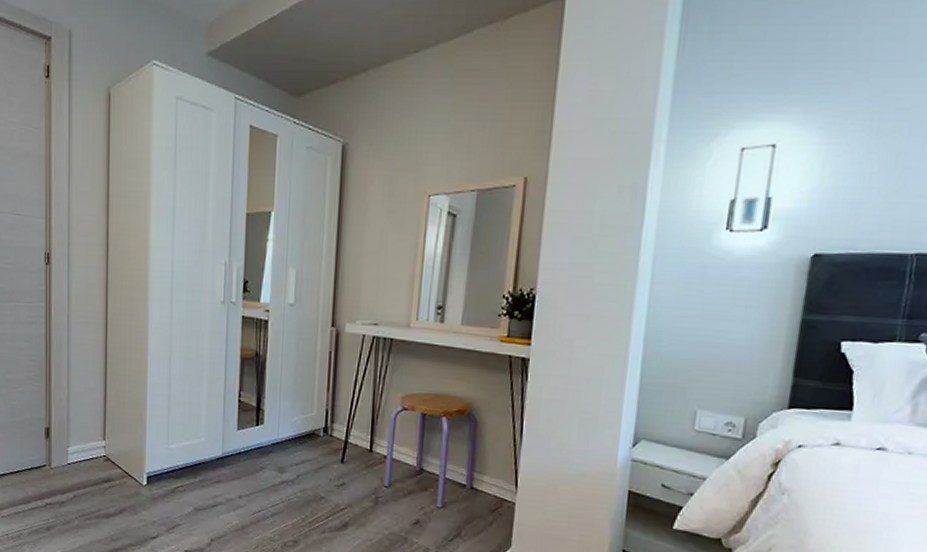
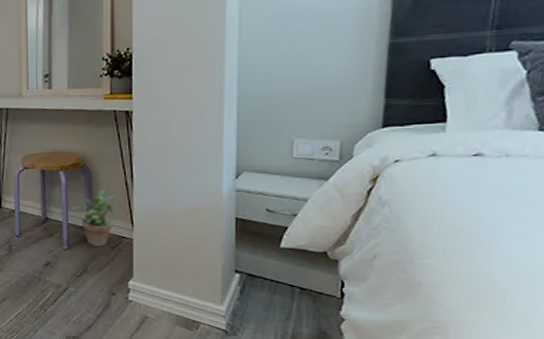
potted plant: none [449,443,502,509] -> present [70,190,116,246]

